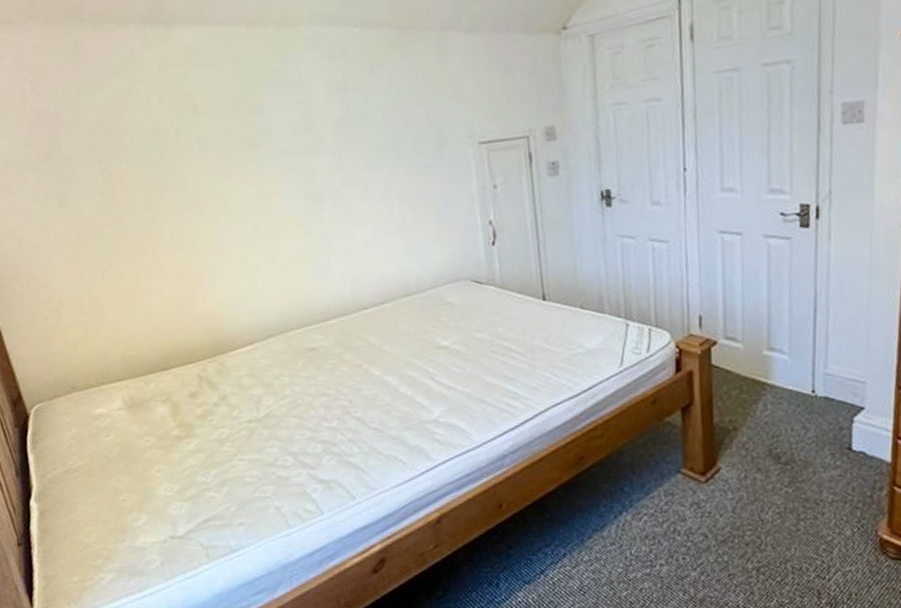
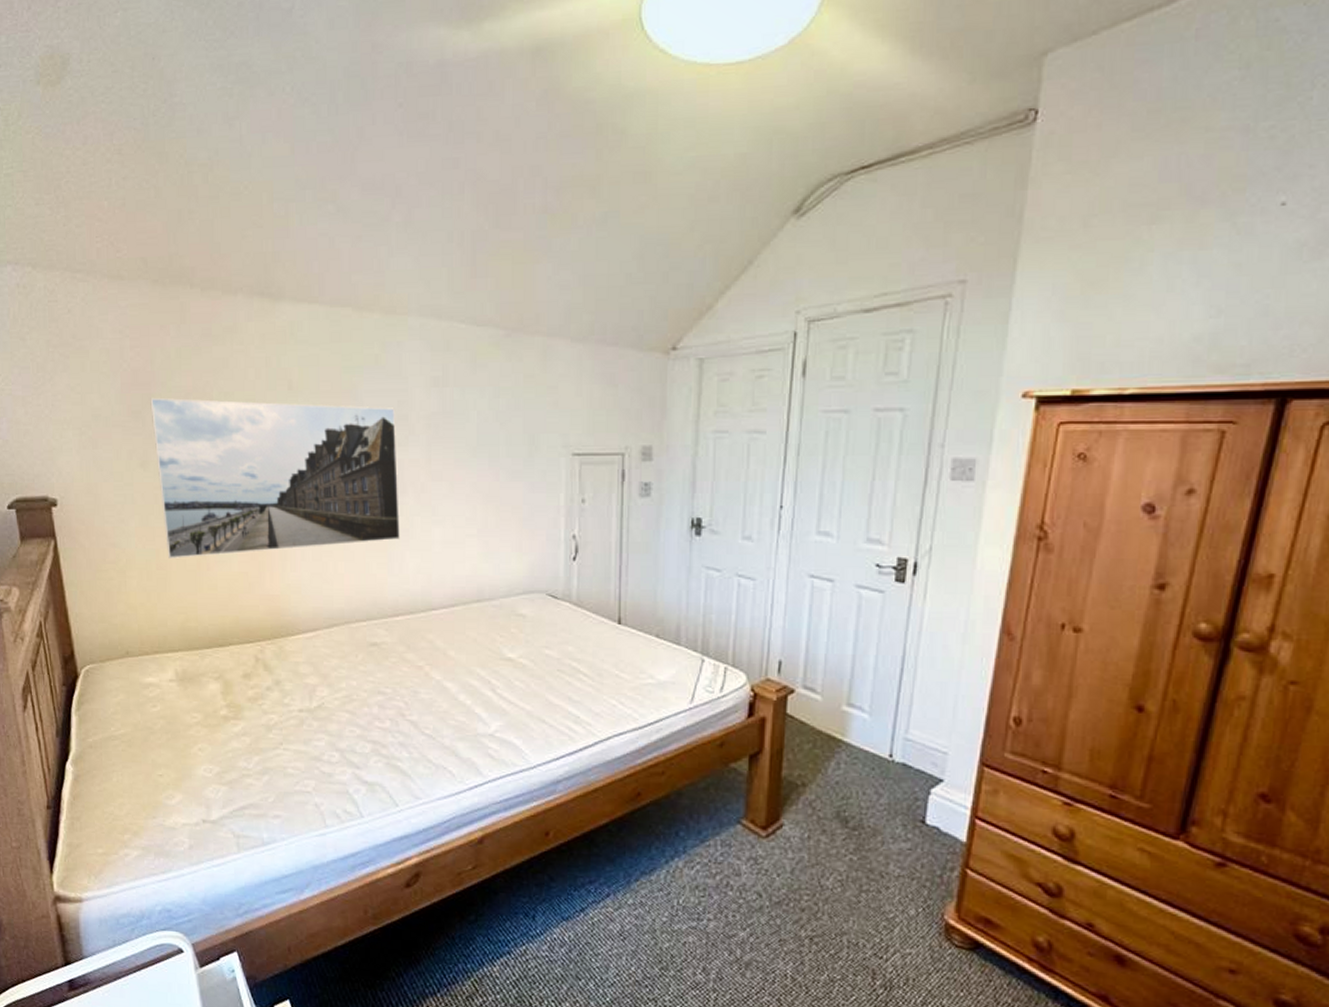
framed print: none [58,118,324,292] -> present [150,397,401,558]

